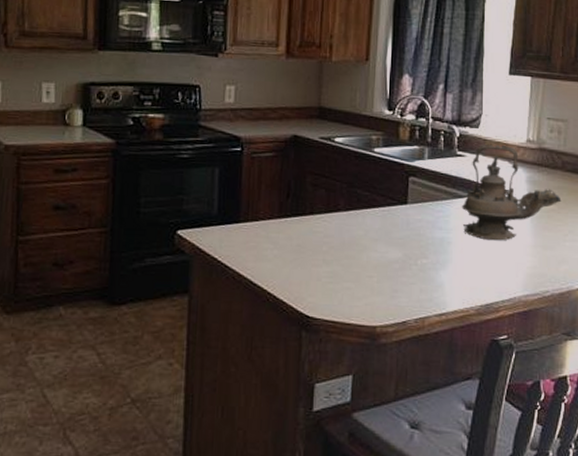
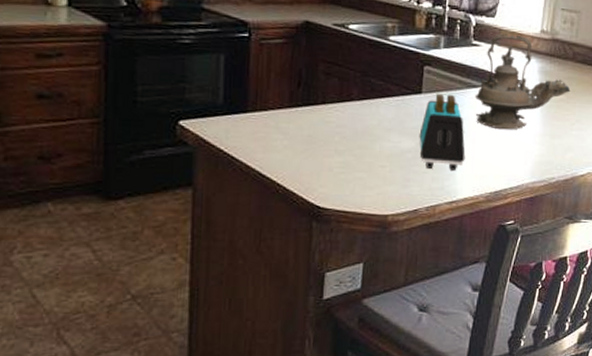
toaster: none [406,204,454,282] -> present [419,93,465,170]

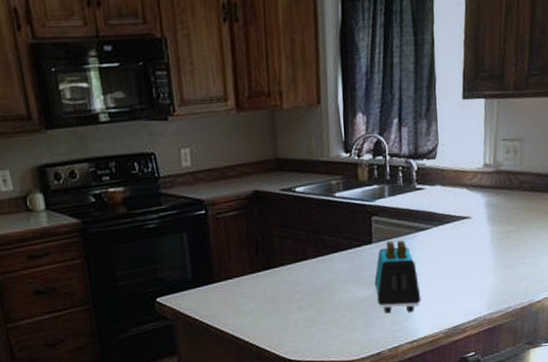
teapot: present [475,33,571,130] -> none [424,172,520,267]

